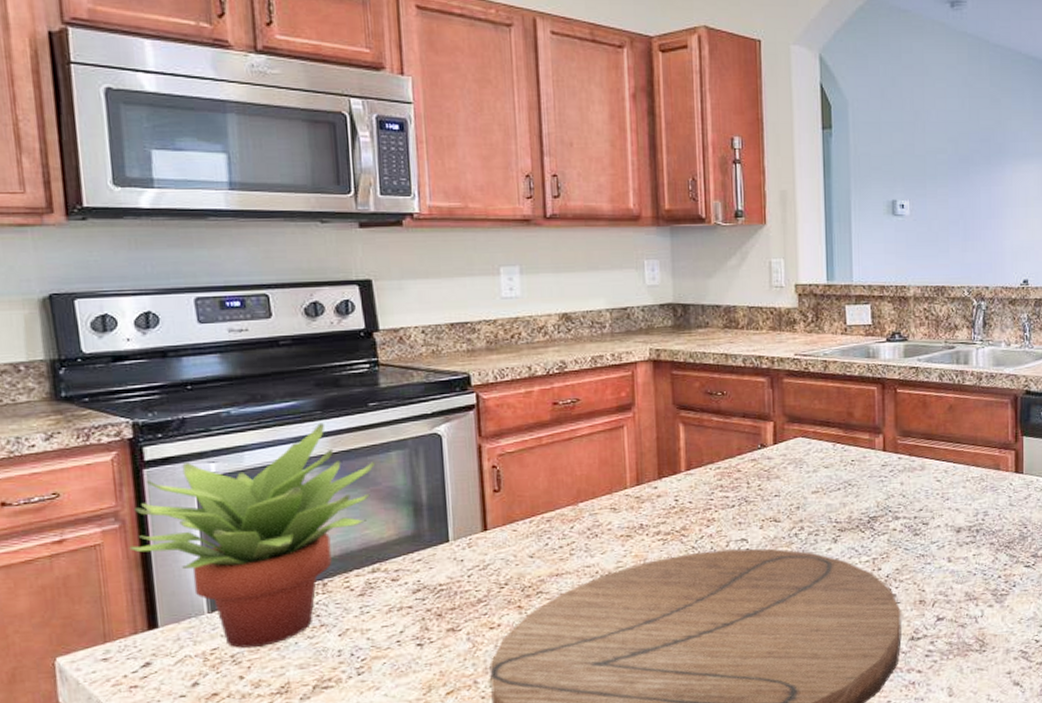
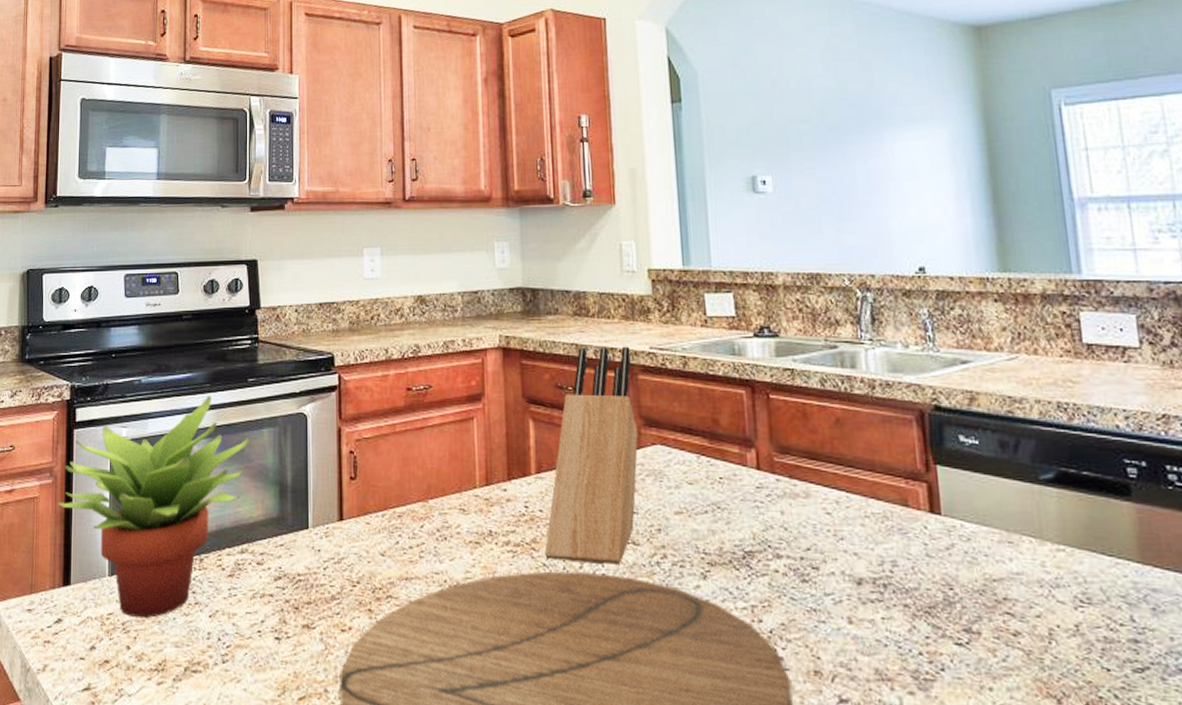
knife block: none [694,354,782,543] -> present [545,346,639,565]

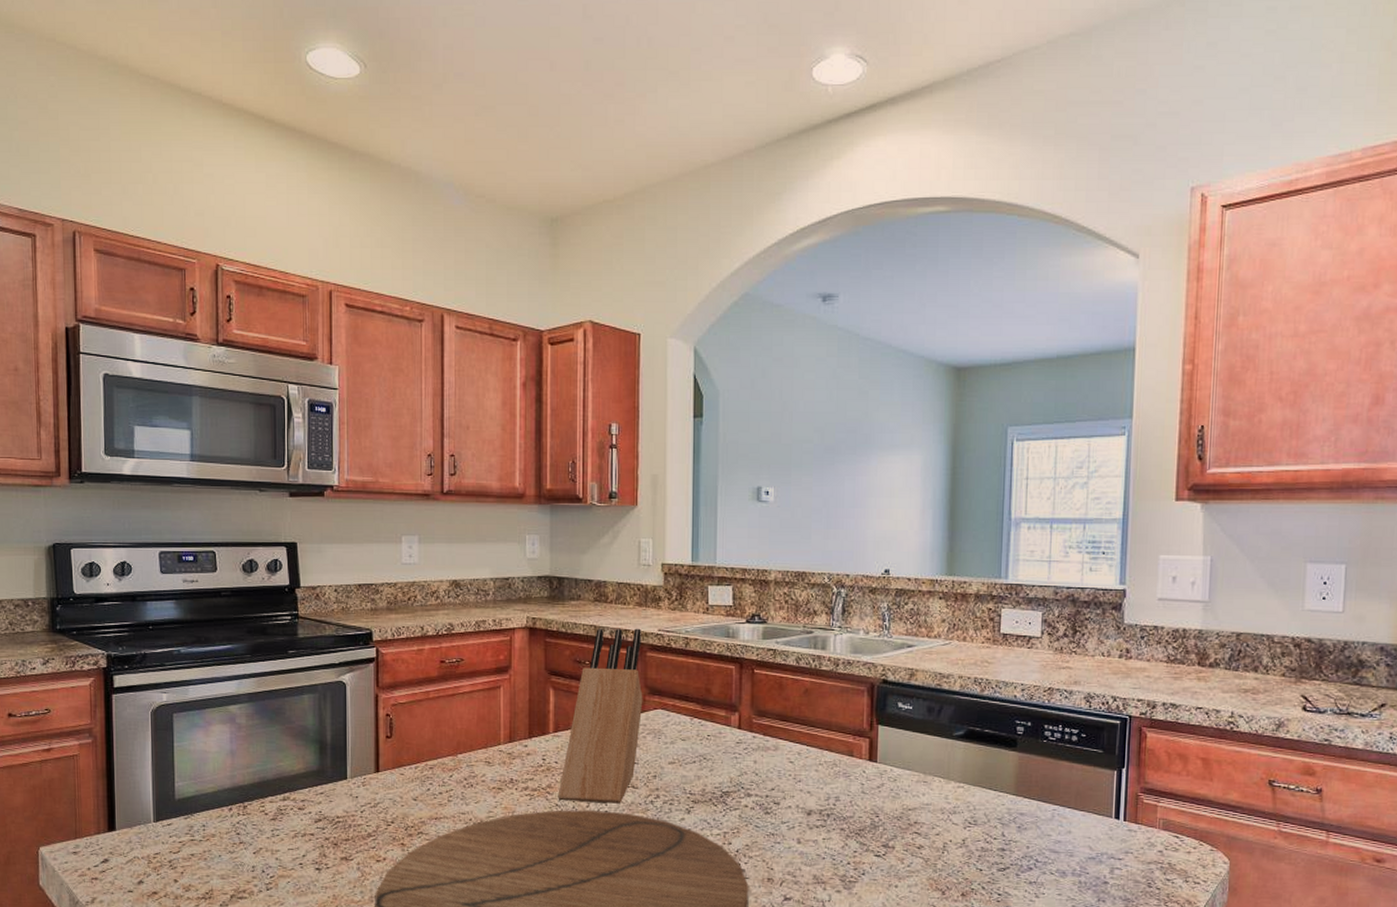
succulent plant: present [57,396,251,618] -> none [98,665,291,857]

